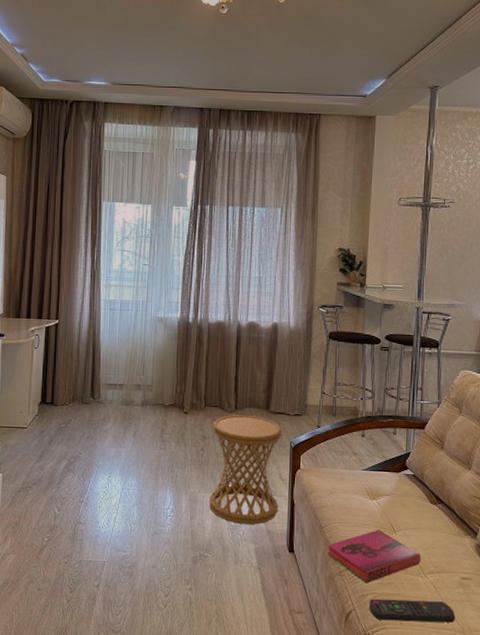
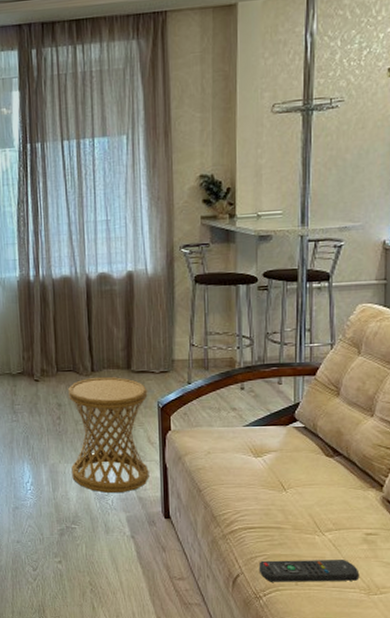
hardback book: present [327,529,421,584] -> none [208,488,317,546]

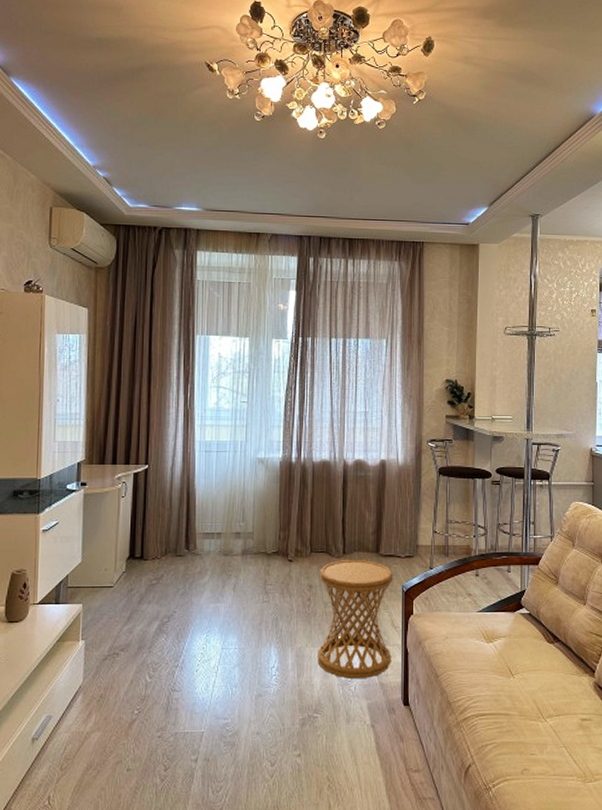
remote control: present [258,560,360,582] -> none [488,746,577,772]

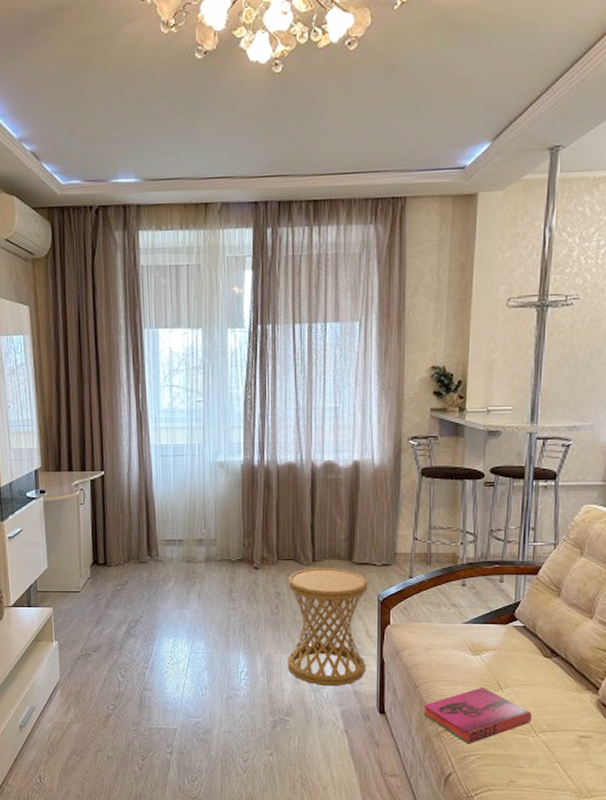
hardback book: none [444,674,540,733] -> present [423,687,532,744]

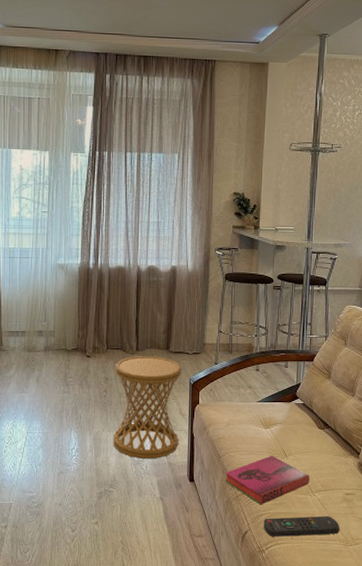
remote control: none [471,759,572,783] -> present [263,516,340,537]

